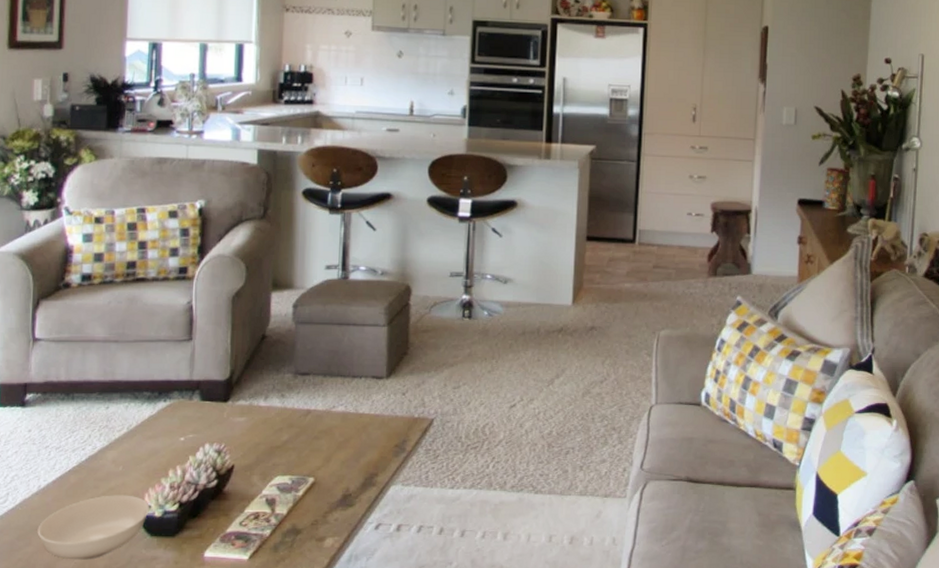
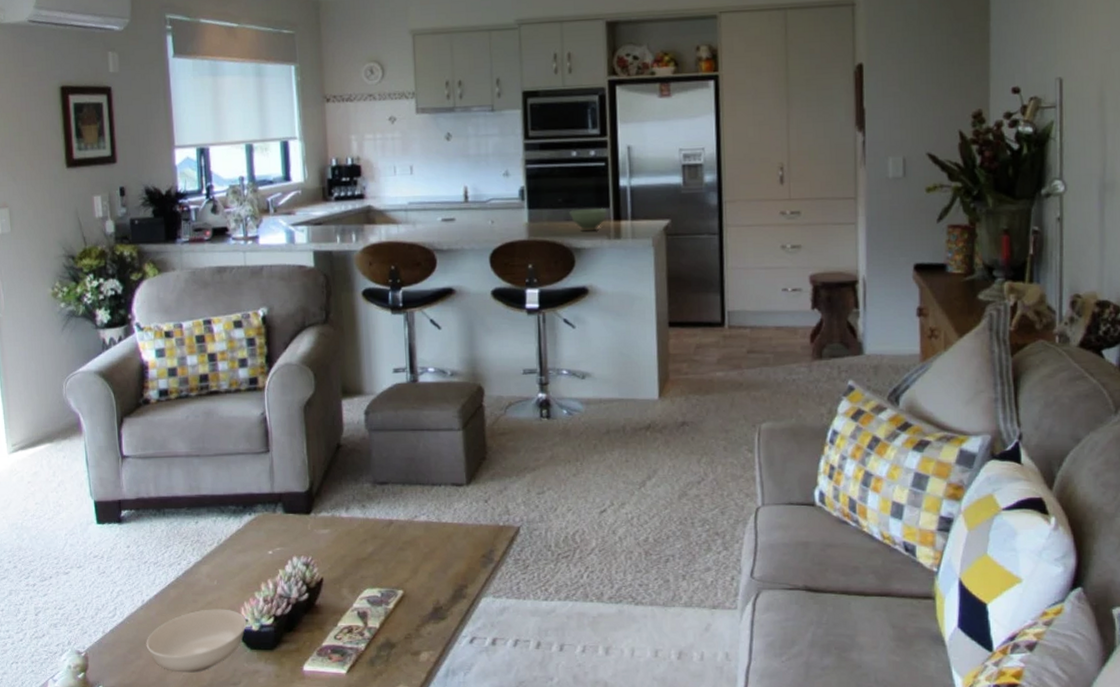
bowl: none [506,129,541,151] -> present [569,207,608,231]

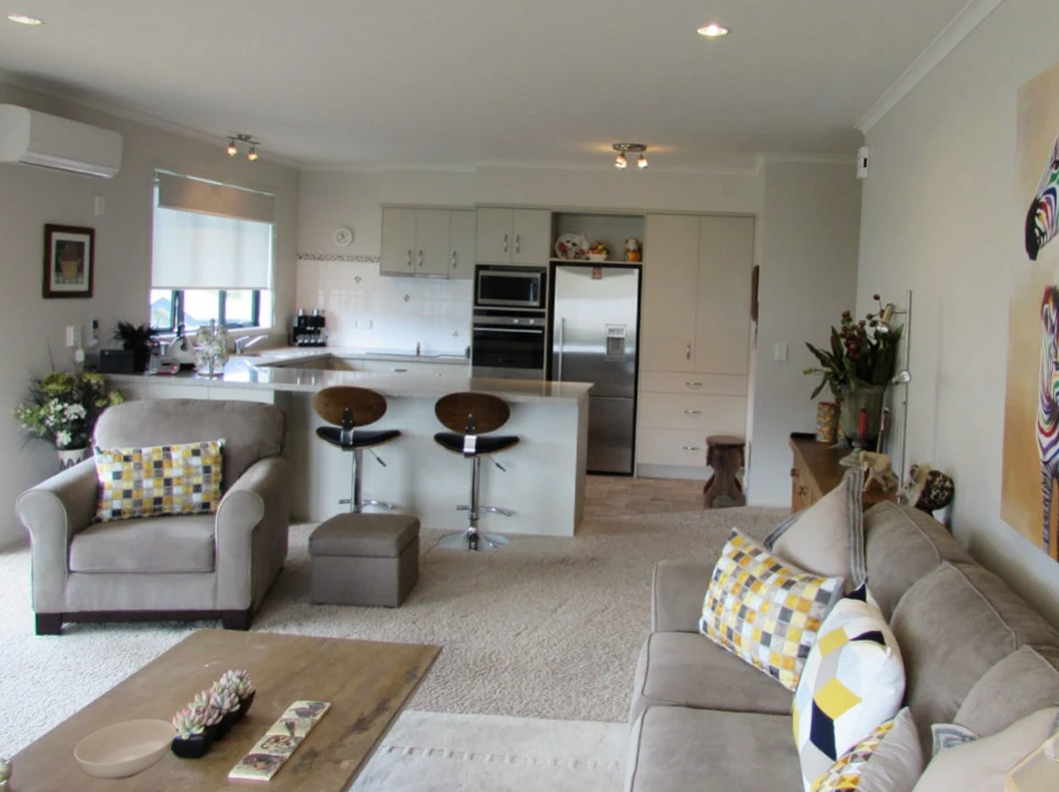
bowl: present [569,207,608,231] -> none [508,368,542,389]

